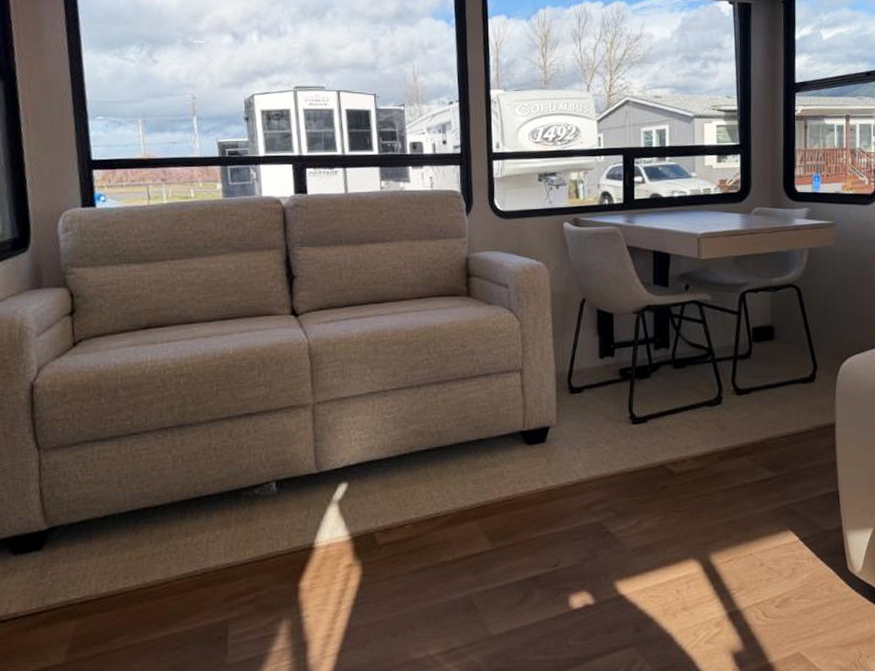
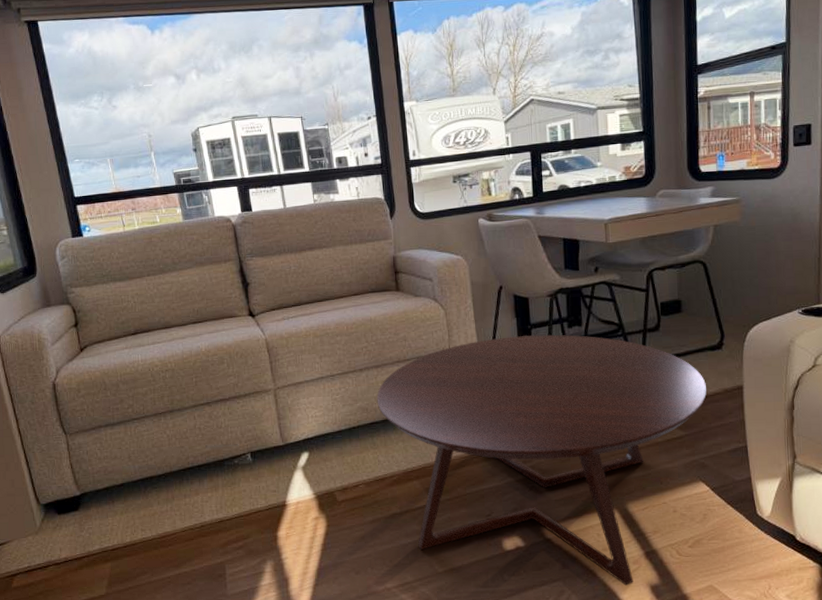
coffee table: none [434,356,799,653] -> present [376,334,708,586]

